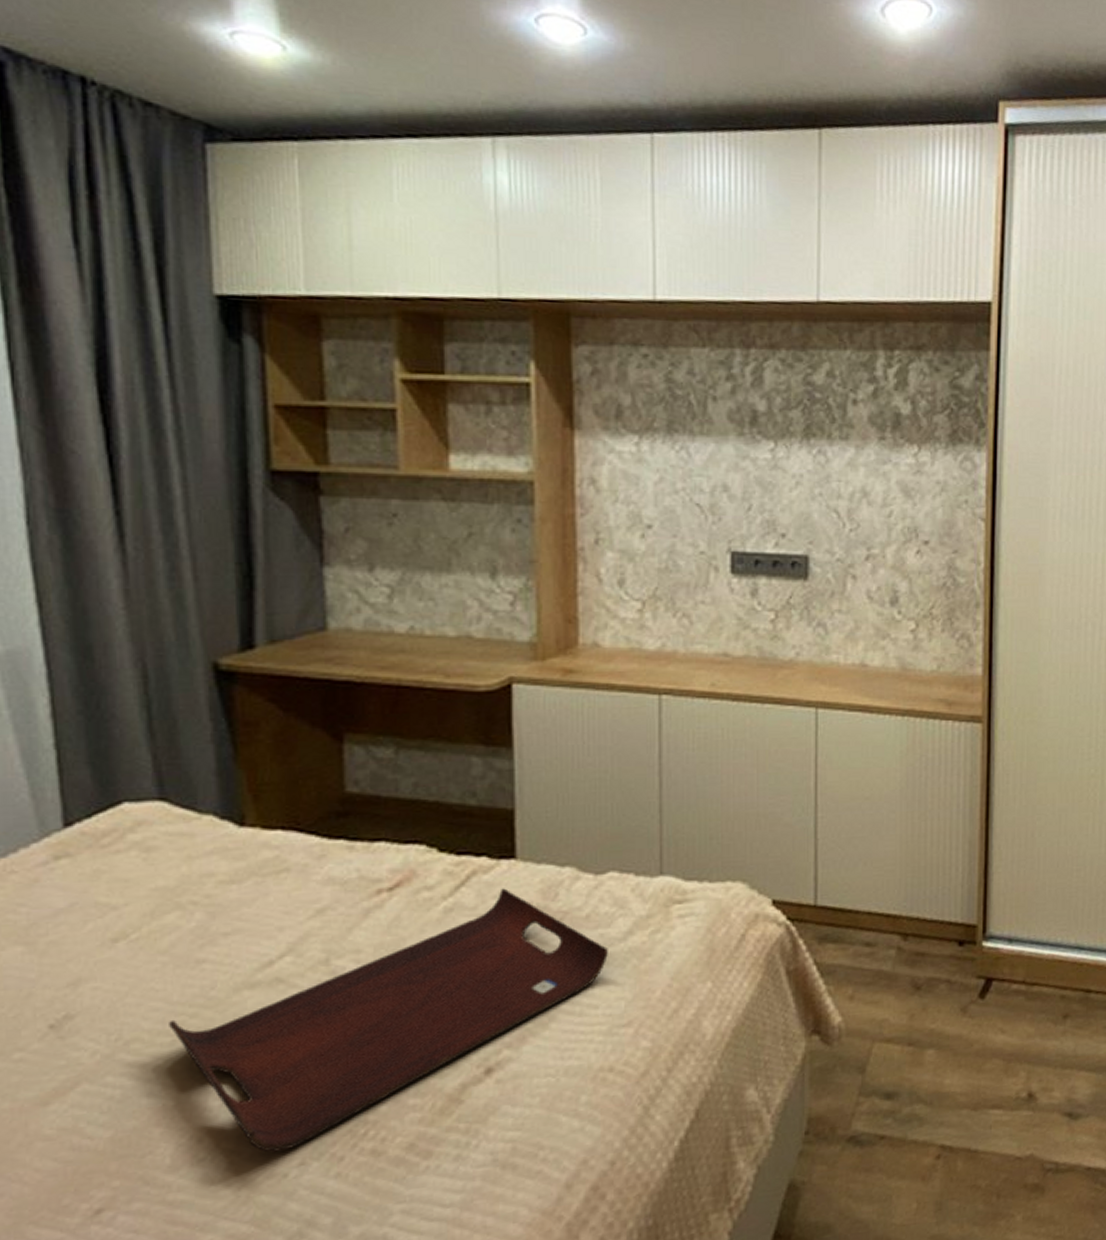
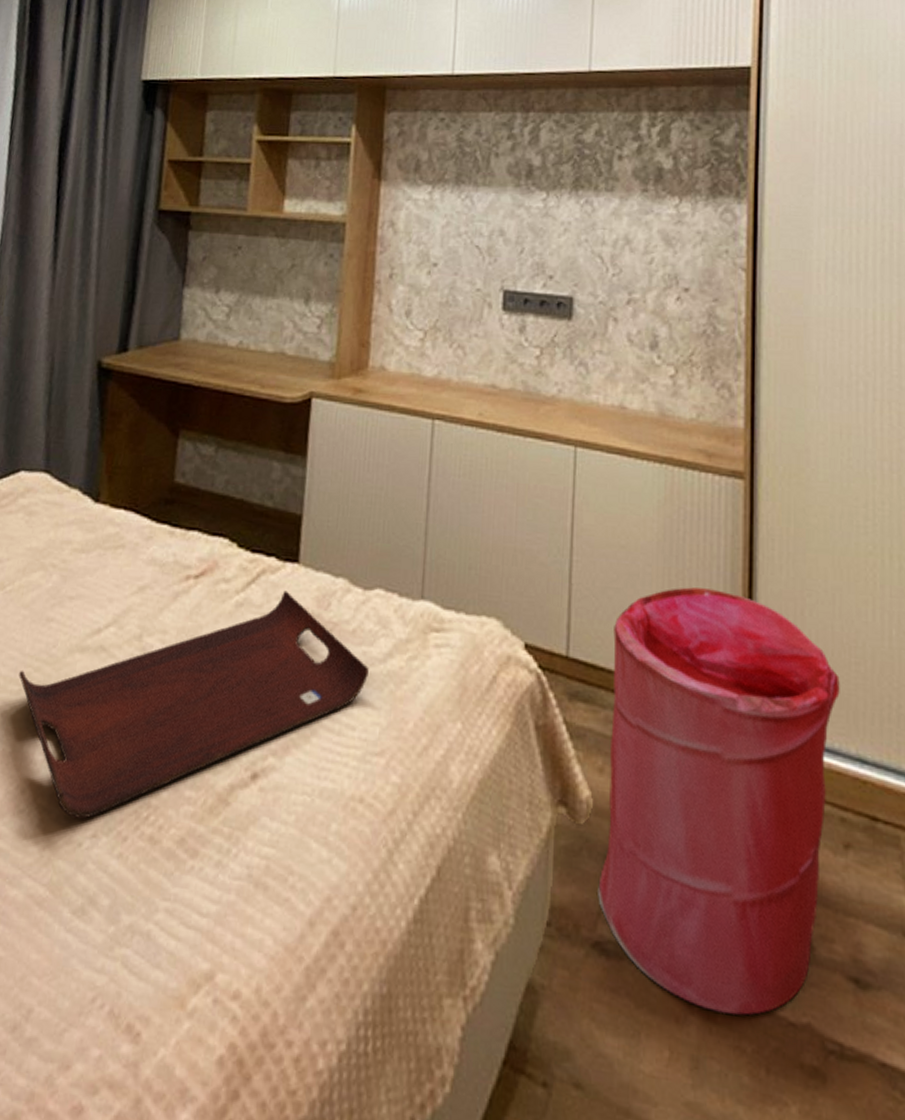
laundry hamper: none [851,825,1063,1165] -> present [598,587,840,1016]

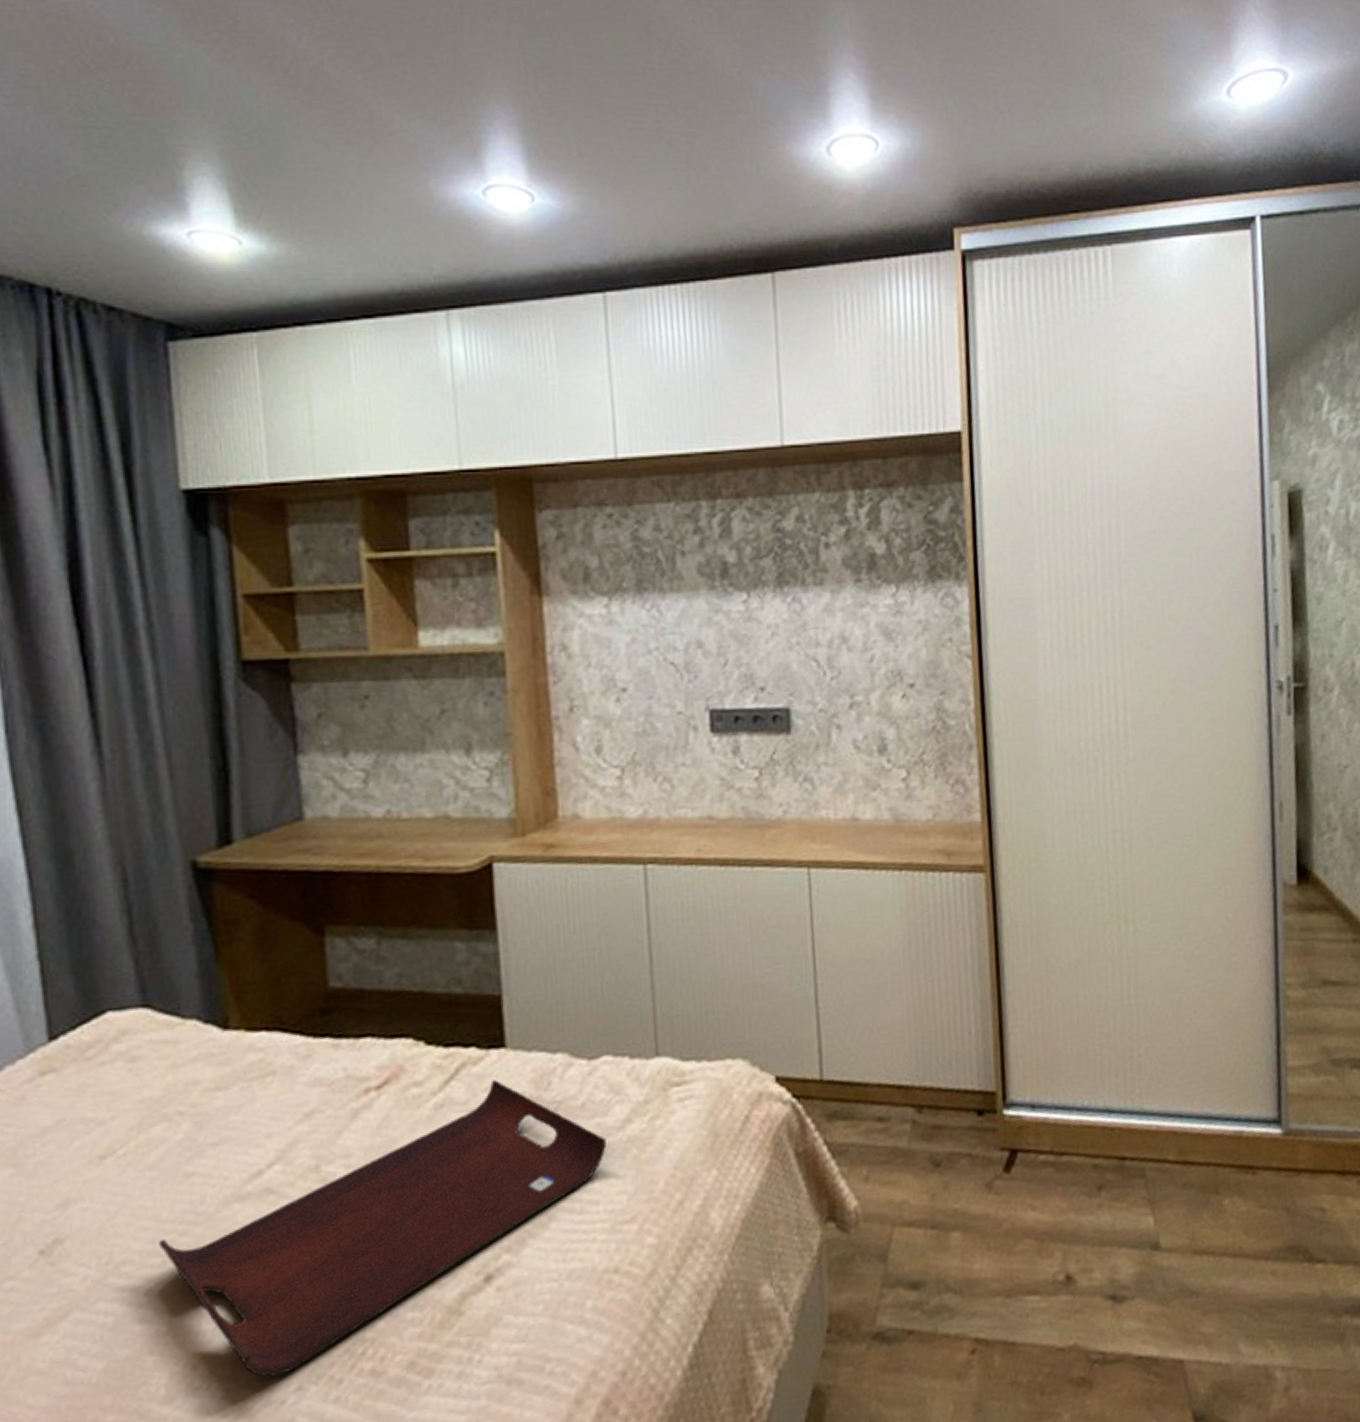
laundry hamper: present [598,587,840,1016] -> none [866,984,1087,1360]

